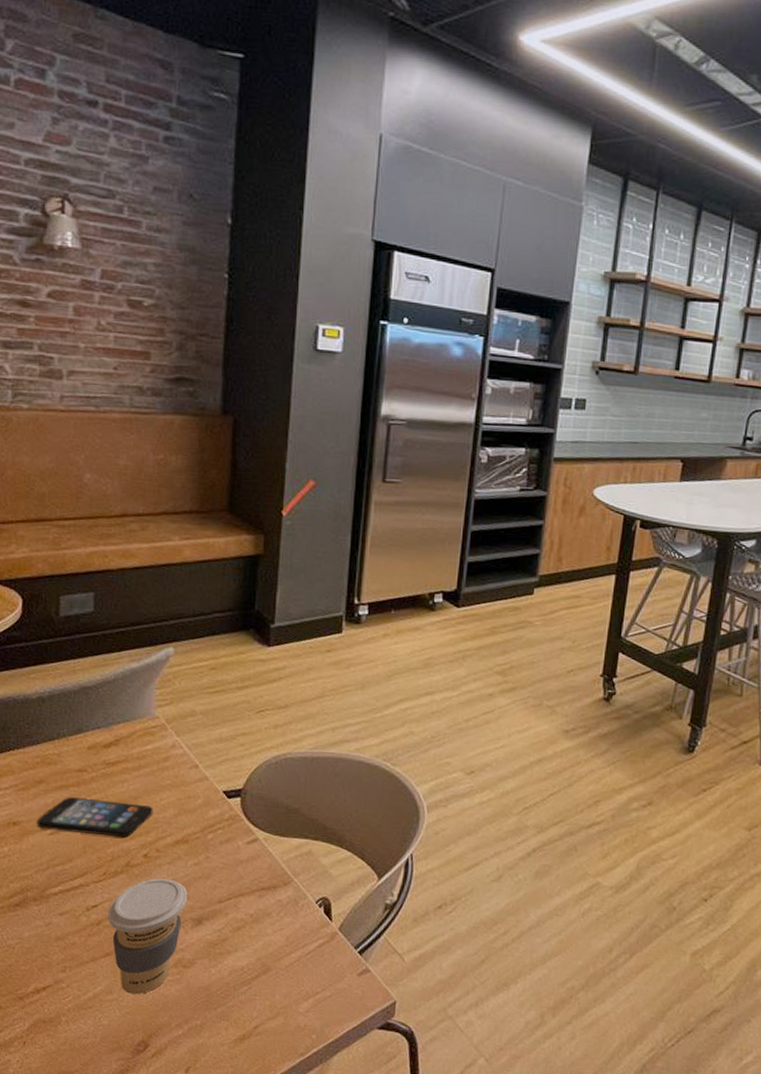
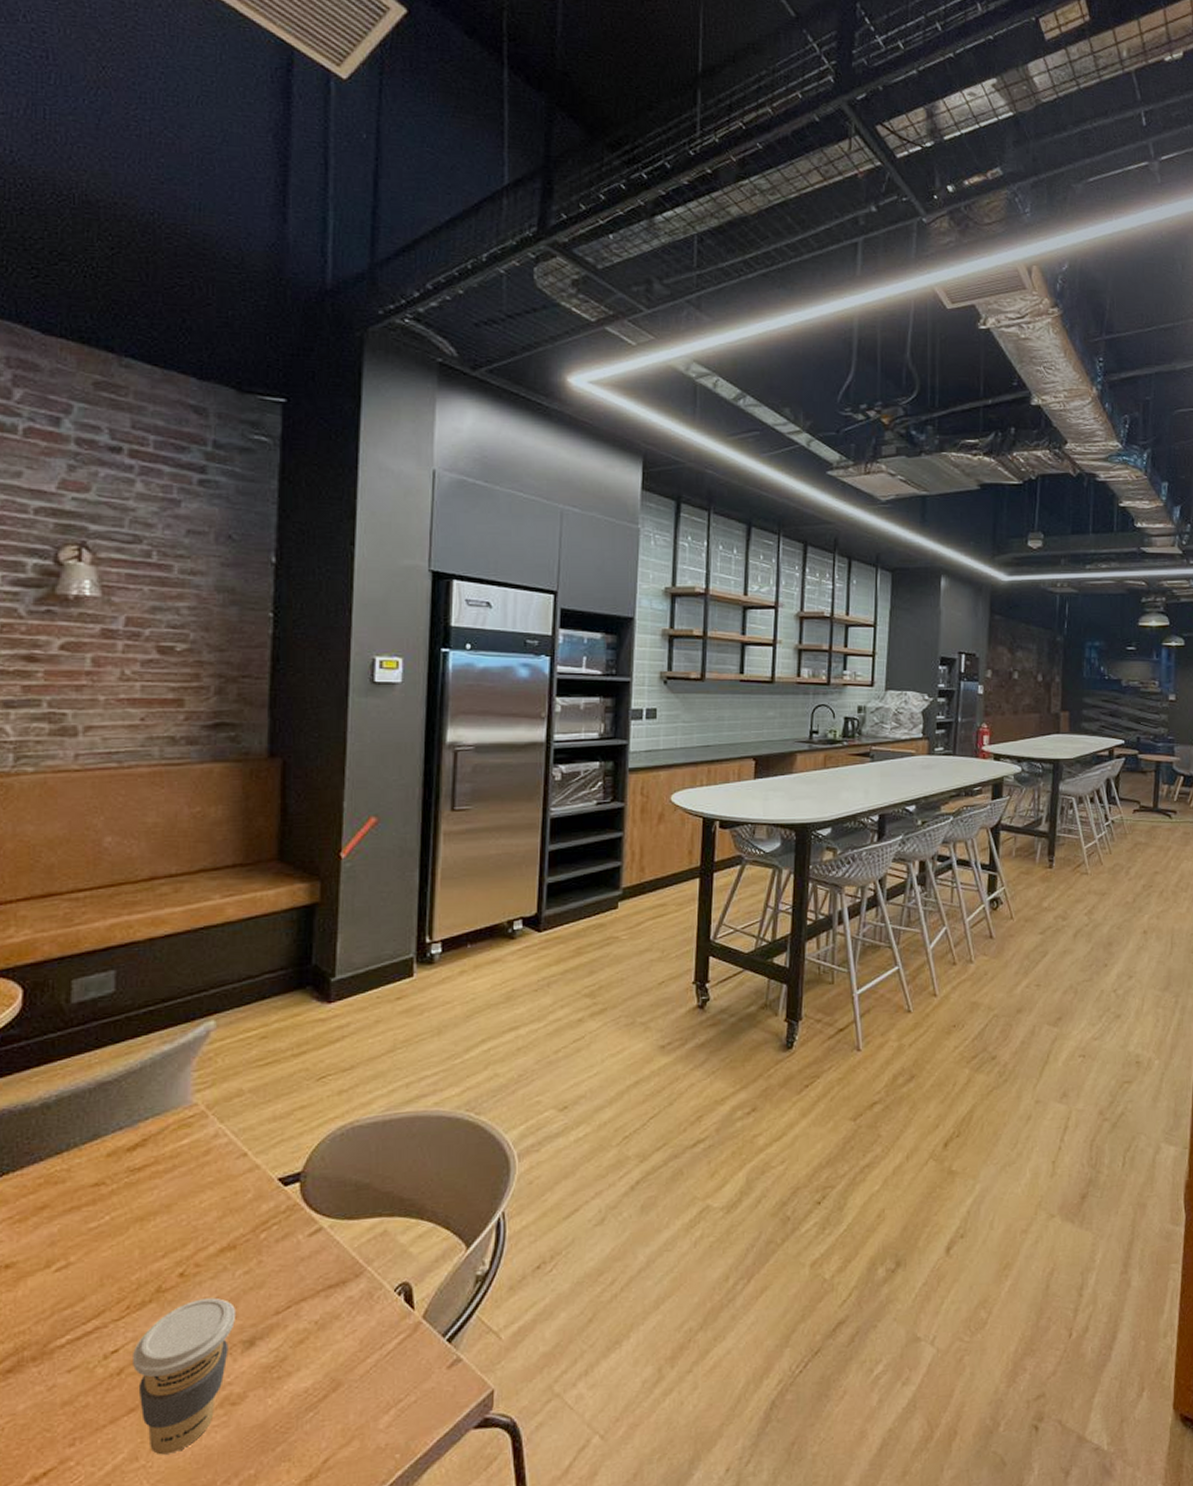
smartphone: present [37,797,153,838] -> none [38,1212,191,1266]

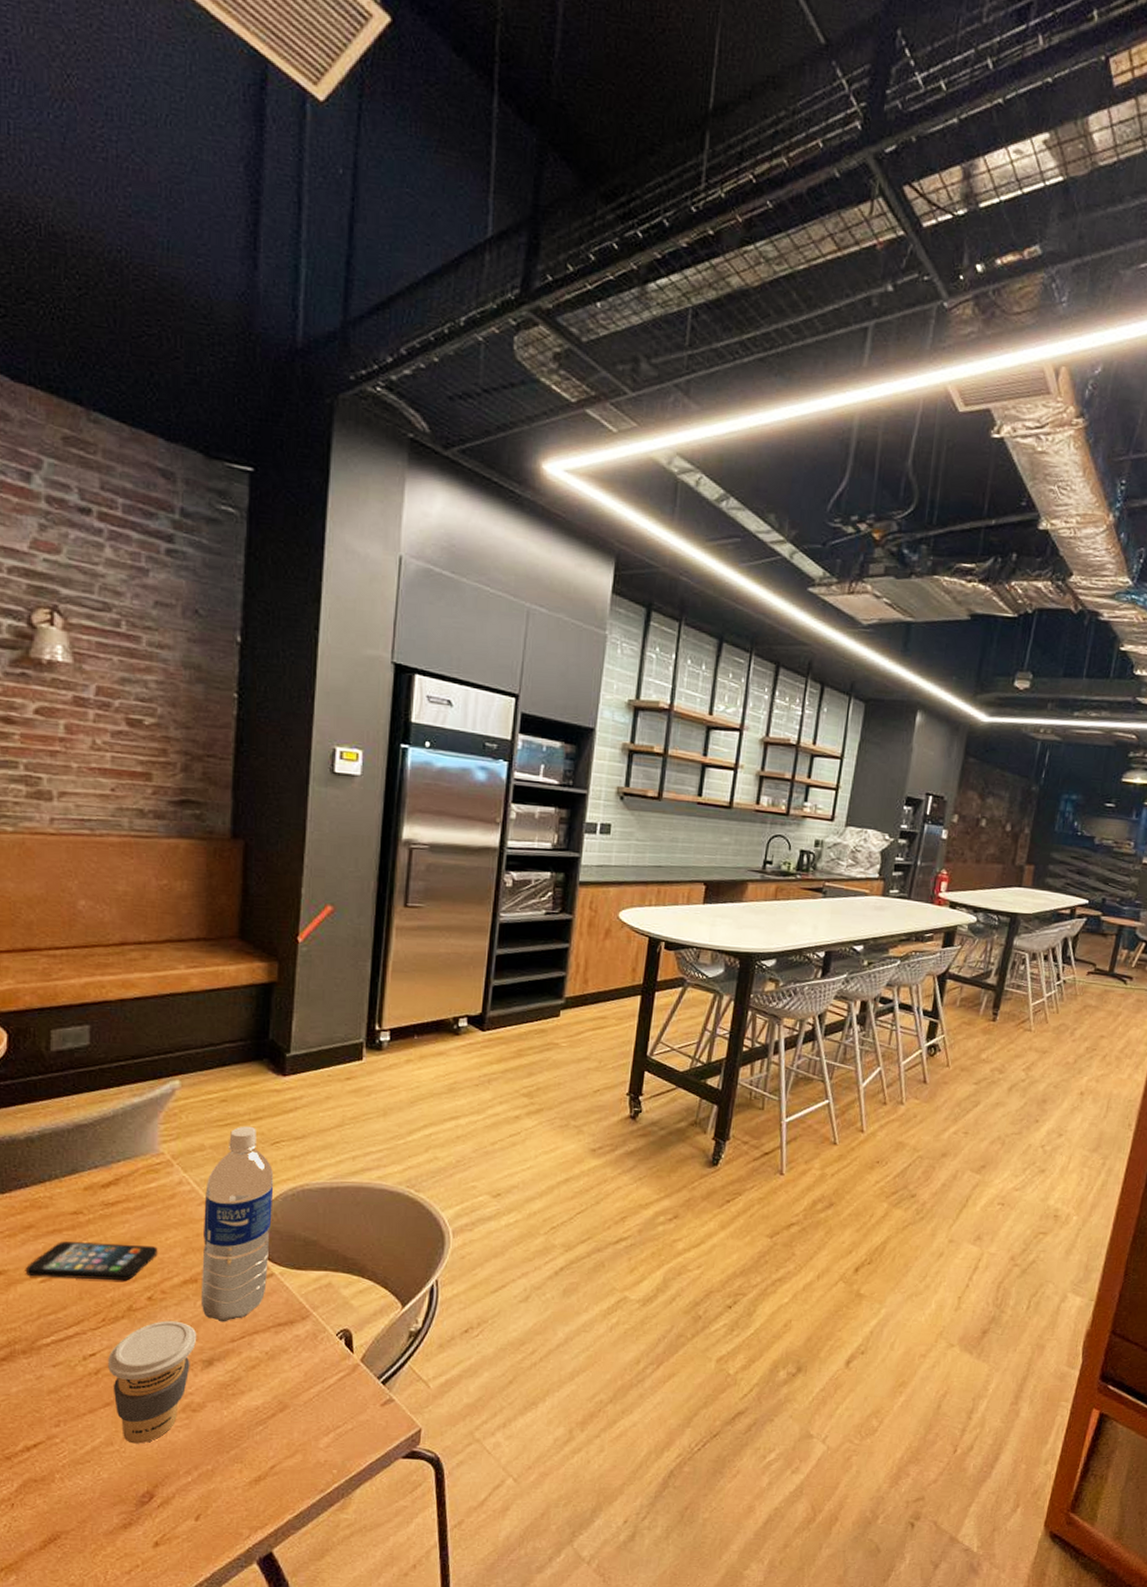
smartphone: none [38,1212,191,1266] -> present [26,1241,158,1281]
water bottle: none [241,1062,321,1293] -> present [202,1126,274,1322]

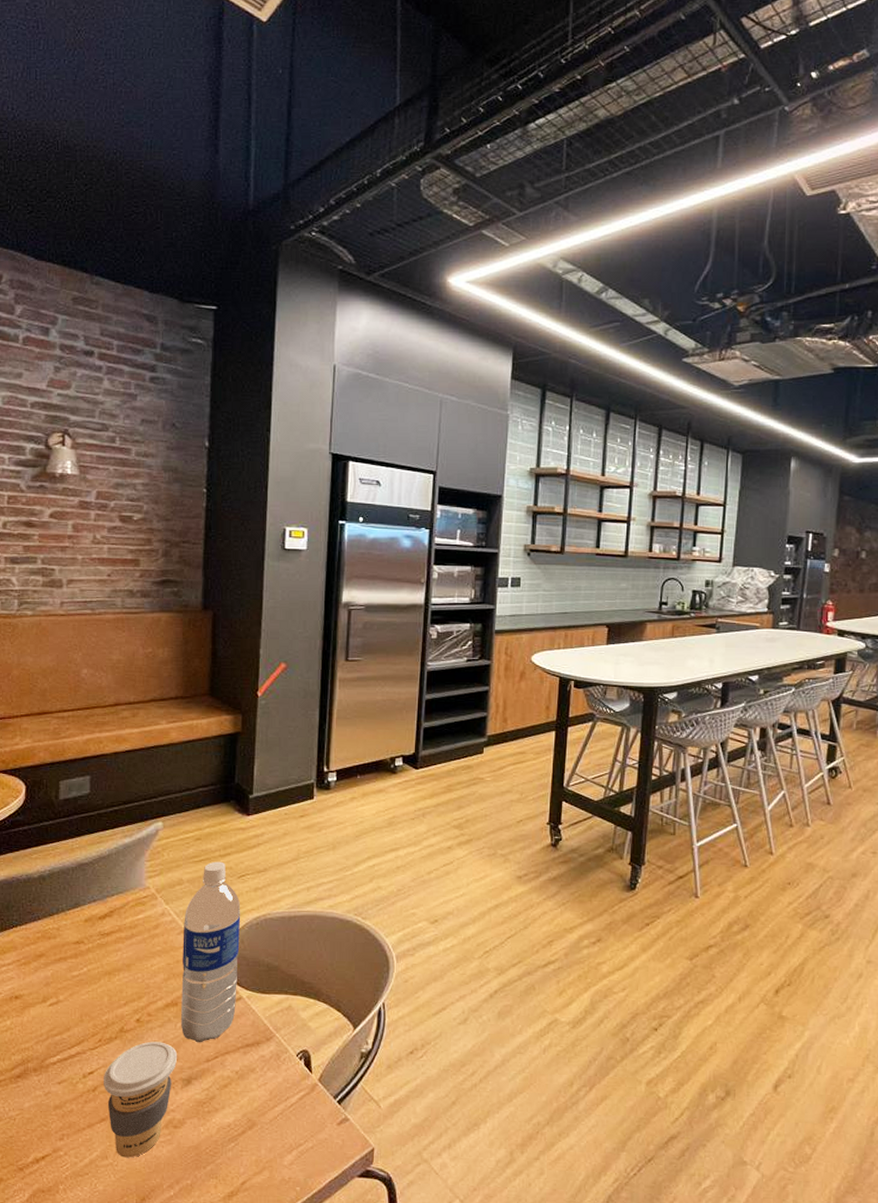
smartphone: present [26,1241,158,1281] -> none [38,968,145,1005]

